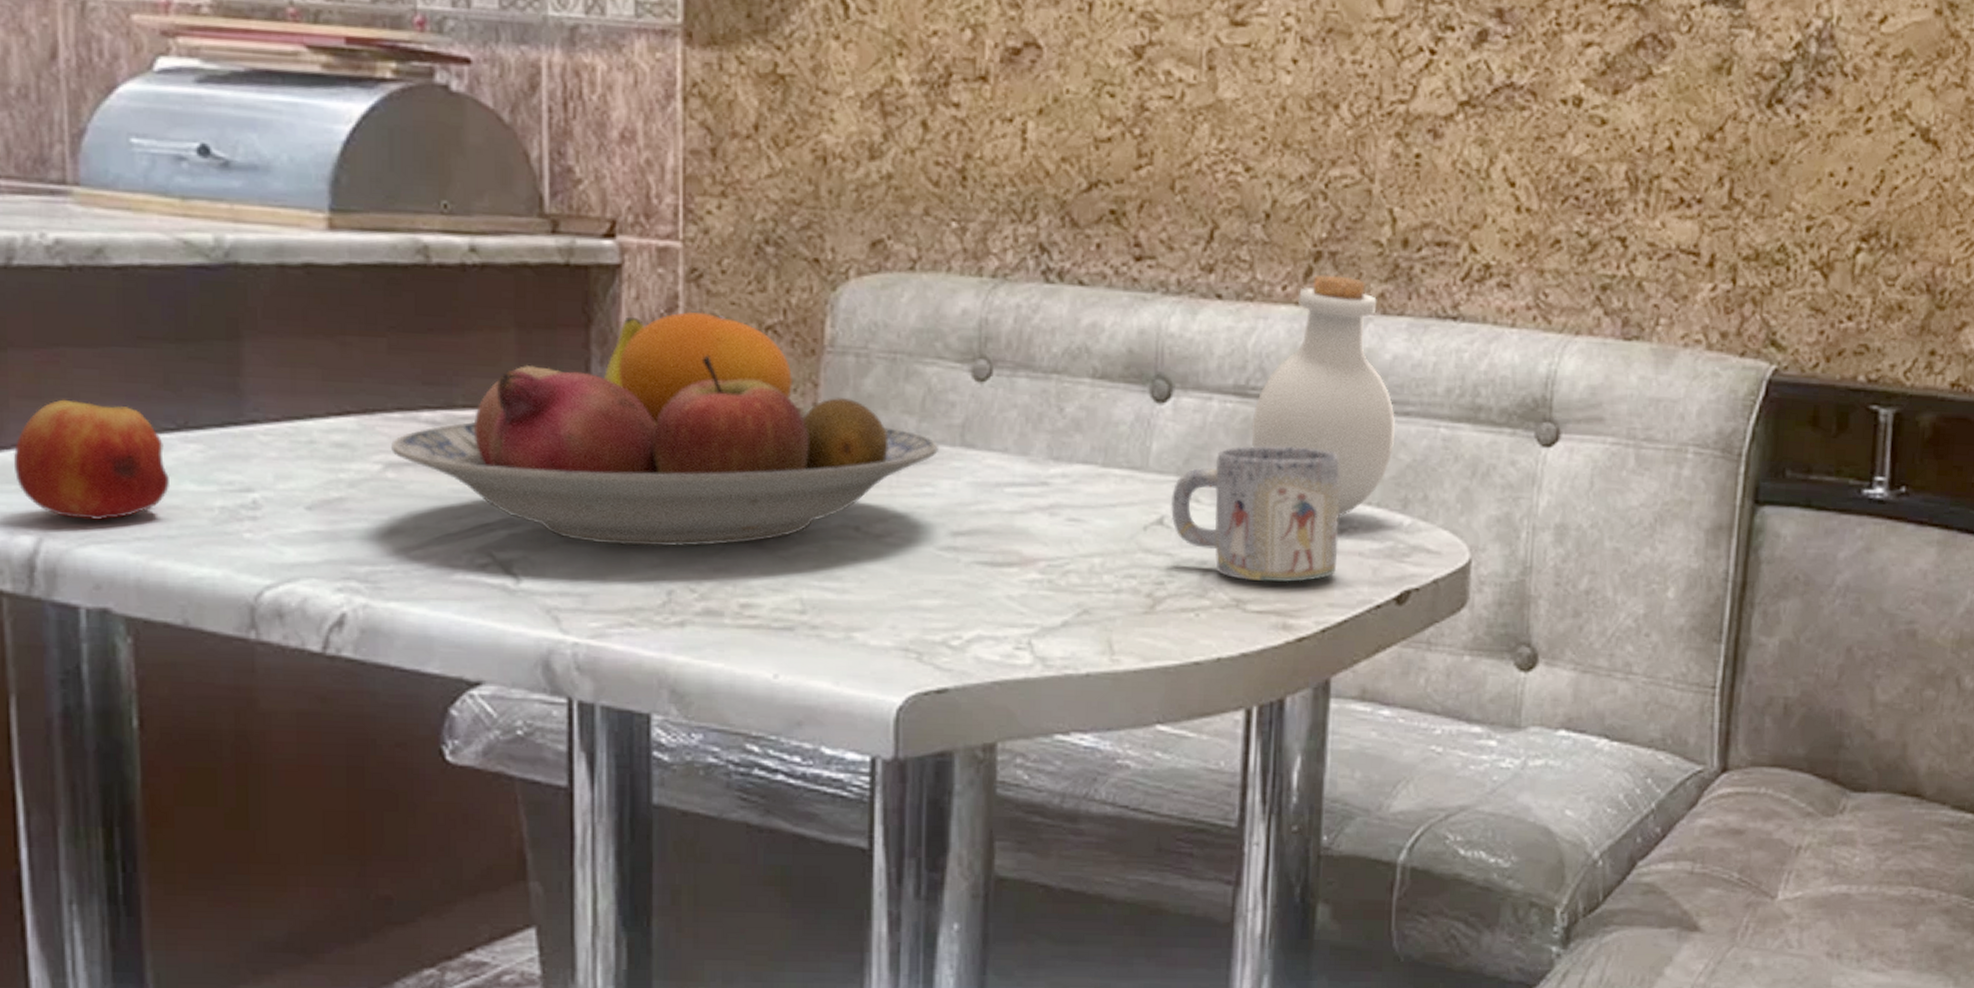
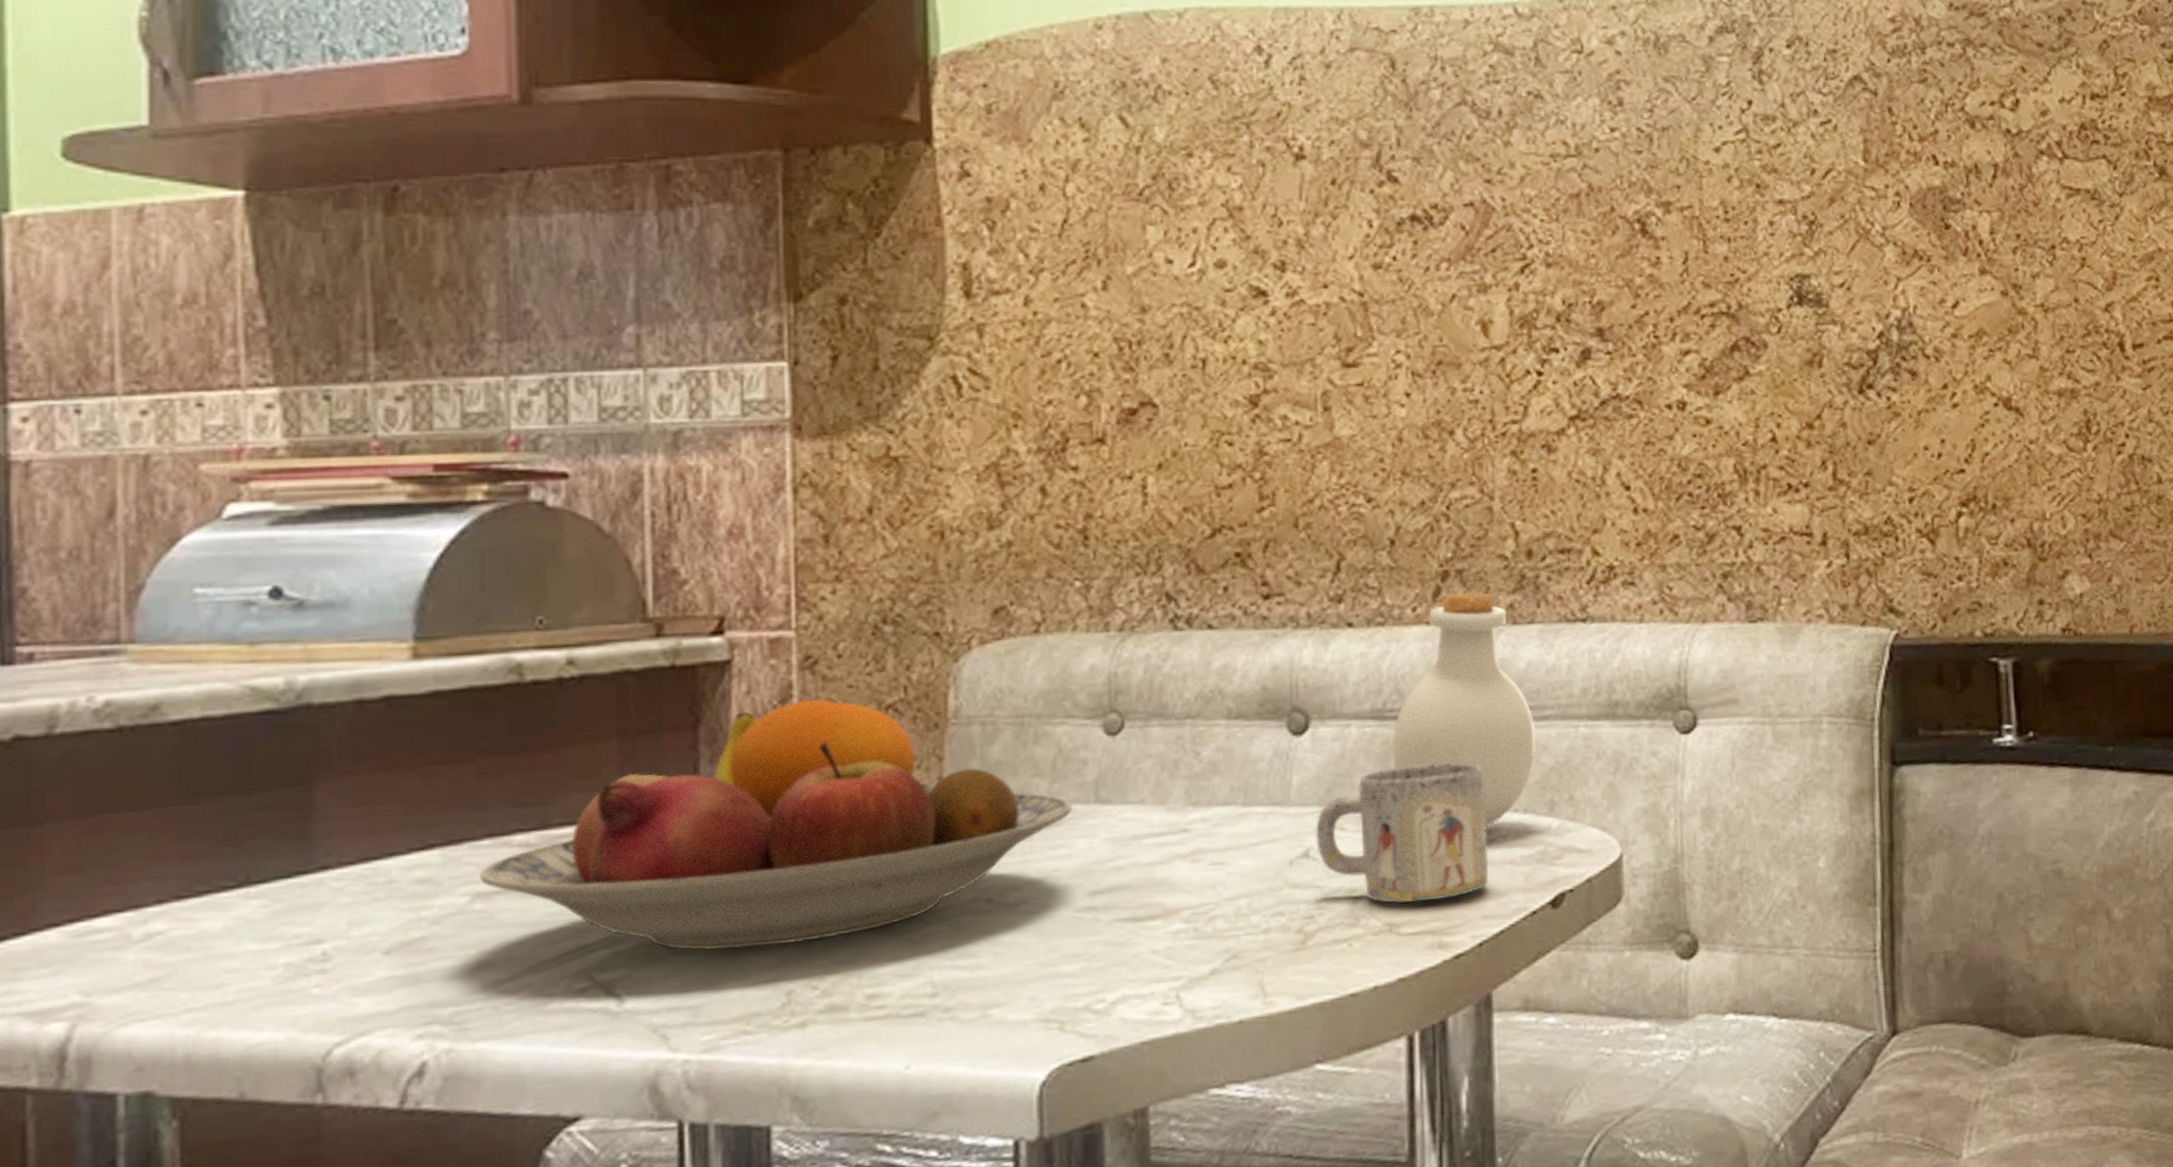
apple: present [13,399,171,521] -> none [46,869,228,998]

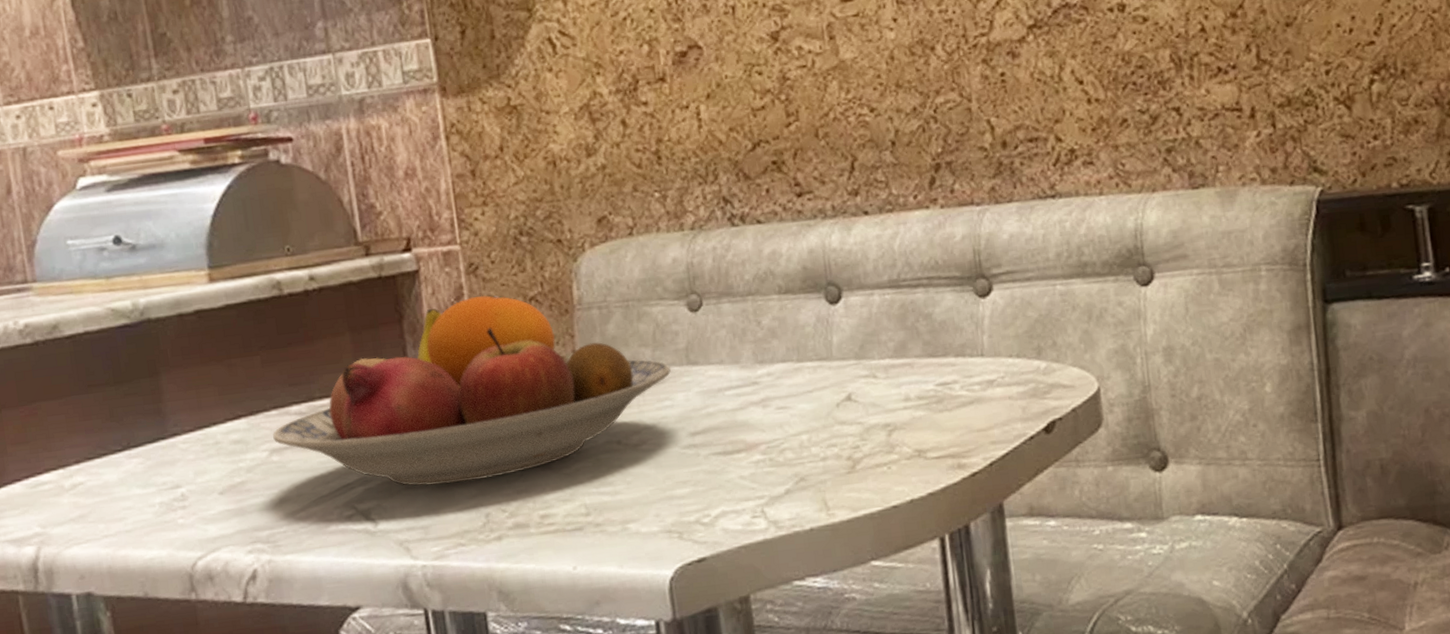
mug: present [1315,762,1489,903] -> none [854,319,994,434]
bottle: present [1392,591,1537,827] -> none [907,179,1023,370]

